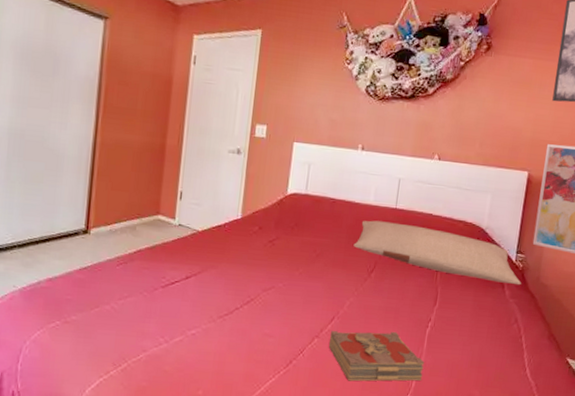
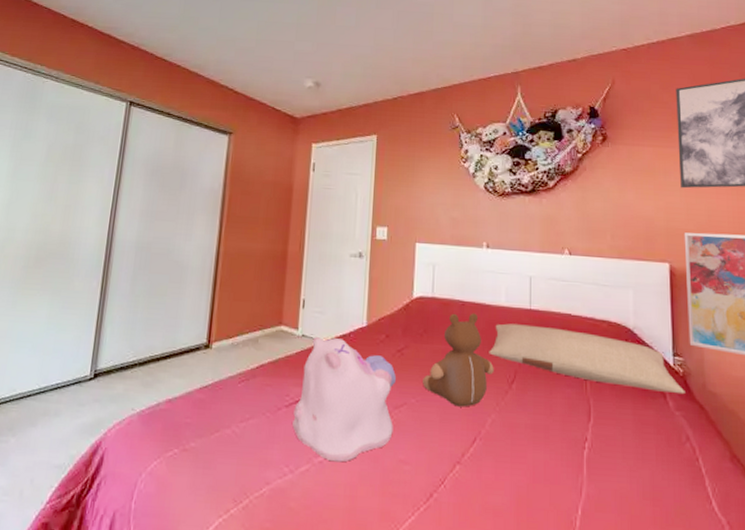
plush toy: none [168,227,267,335] -> present [292,337,397,463]
teddy bear: none [290,209,357,292] -> present [423,313,494,407]
book: present [329,331,425,382] -> none [474,454,588,520]

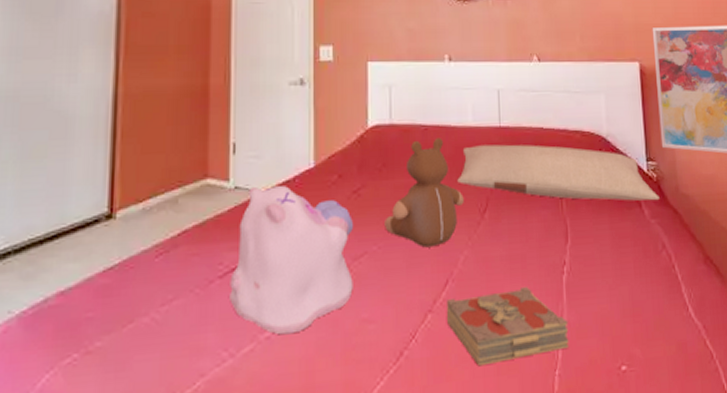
book: none [474,454,588,520] -> present [447,286,569,367]

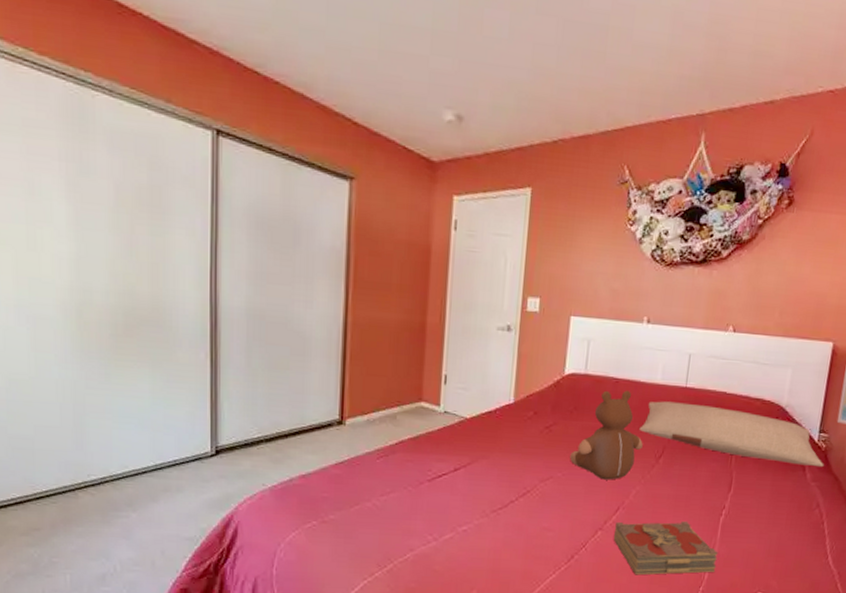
plush toy: present [229,186,354,335] -> none [435,414,544,531]

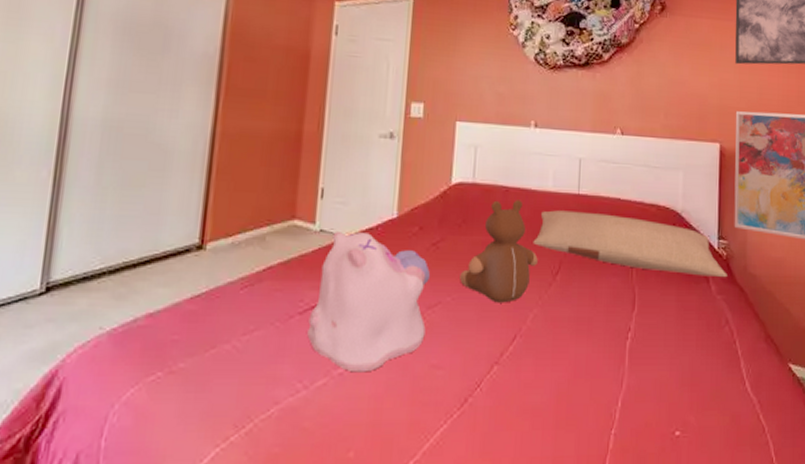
plush toy: none [435,414,544,531] -> present [307,232,431,373]
book: present [614,521,718,575] -> none [512,347,628,419]

